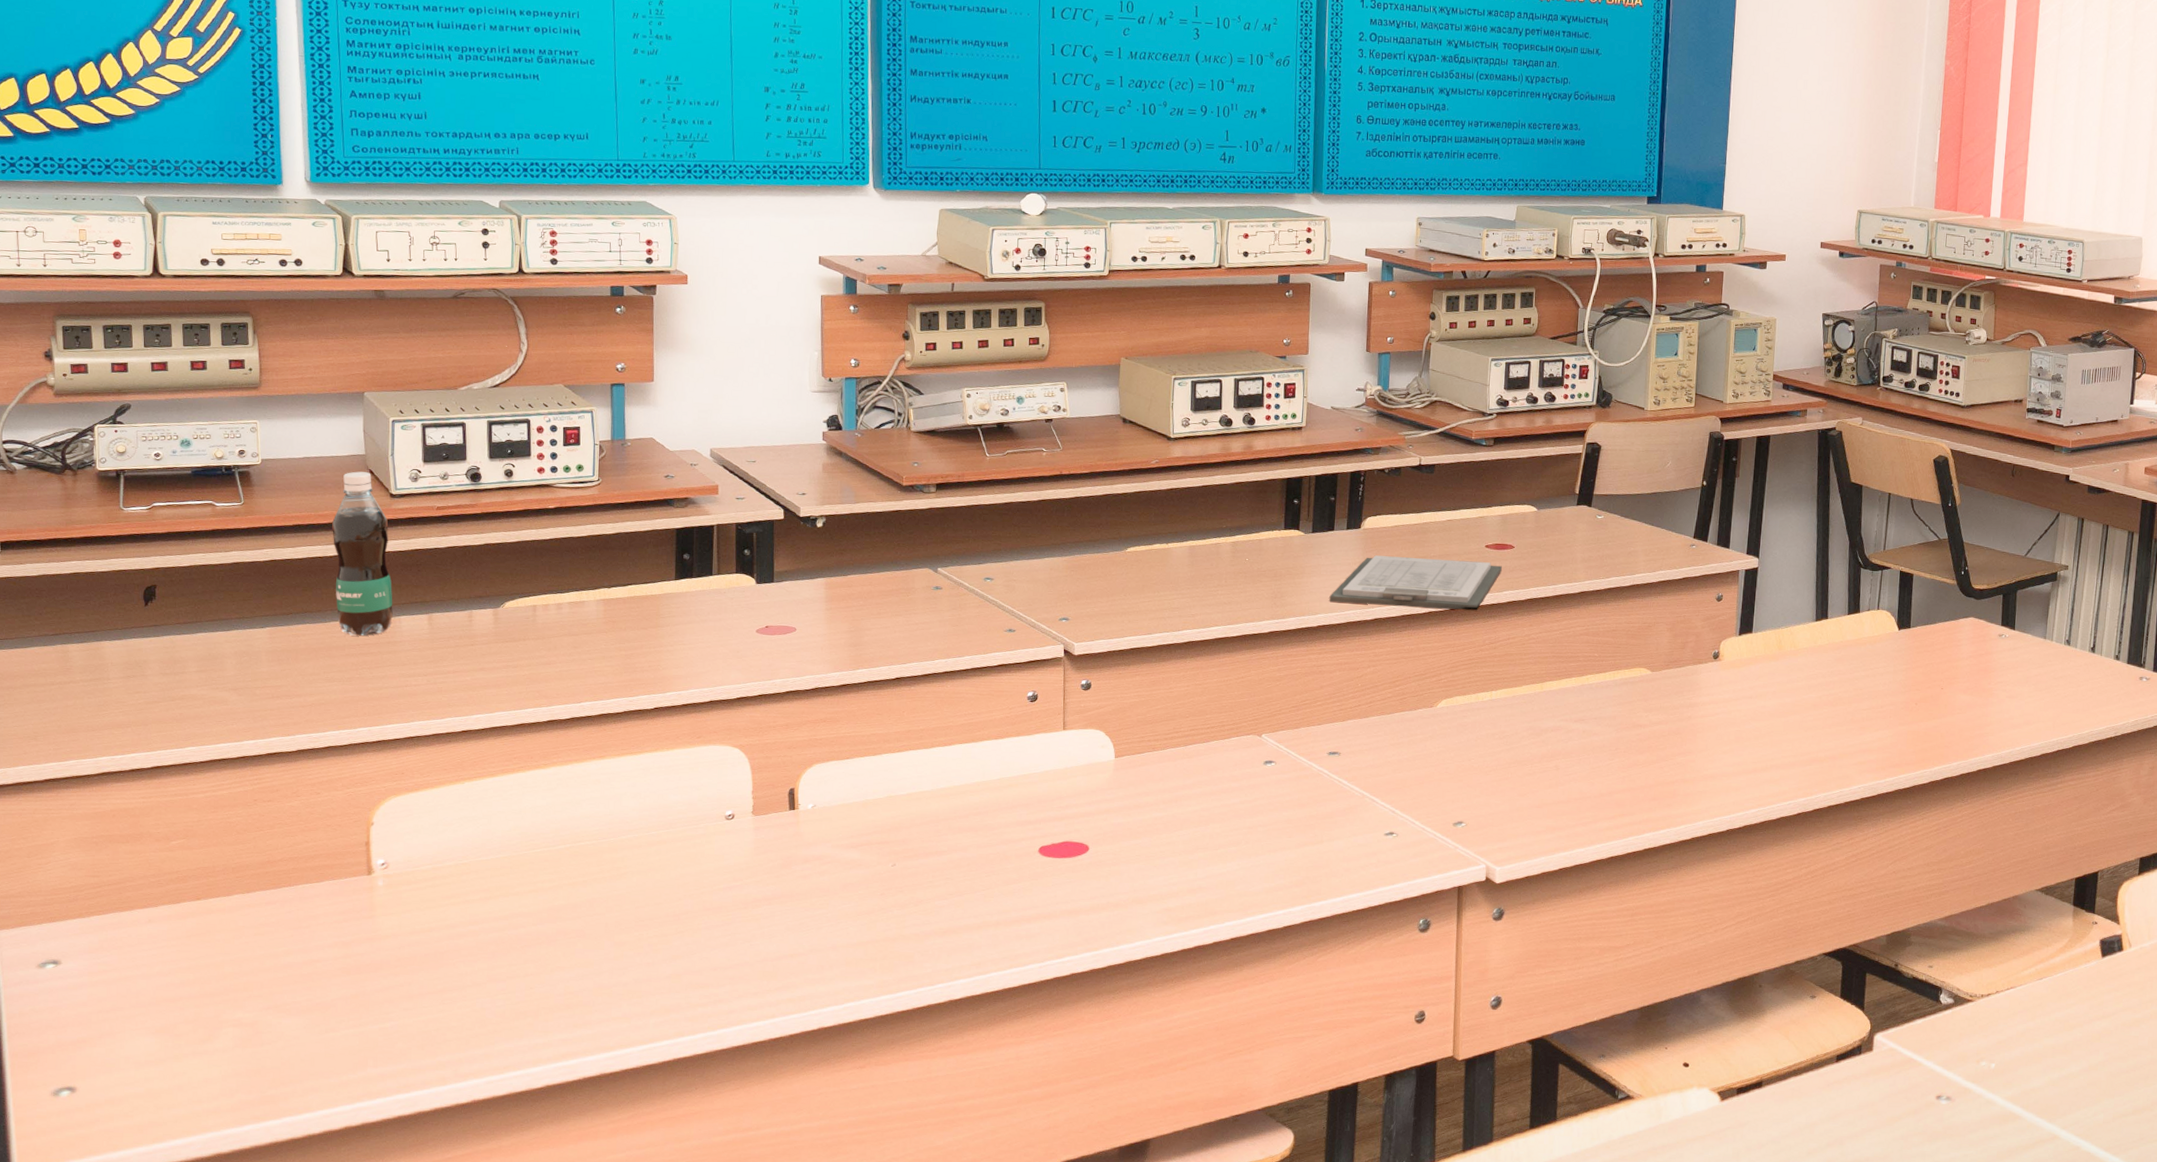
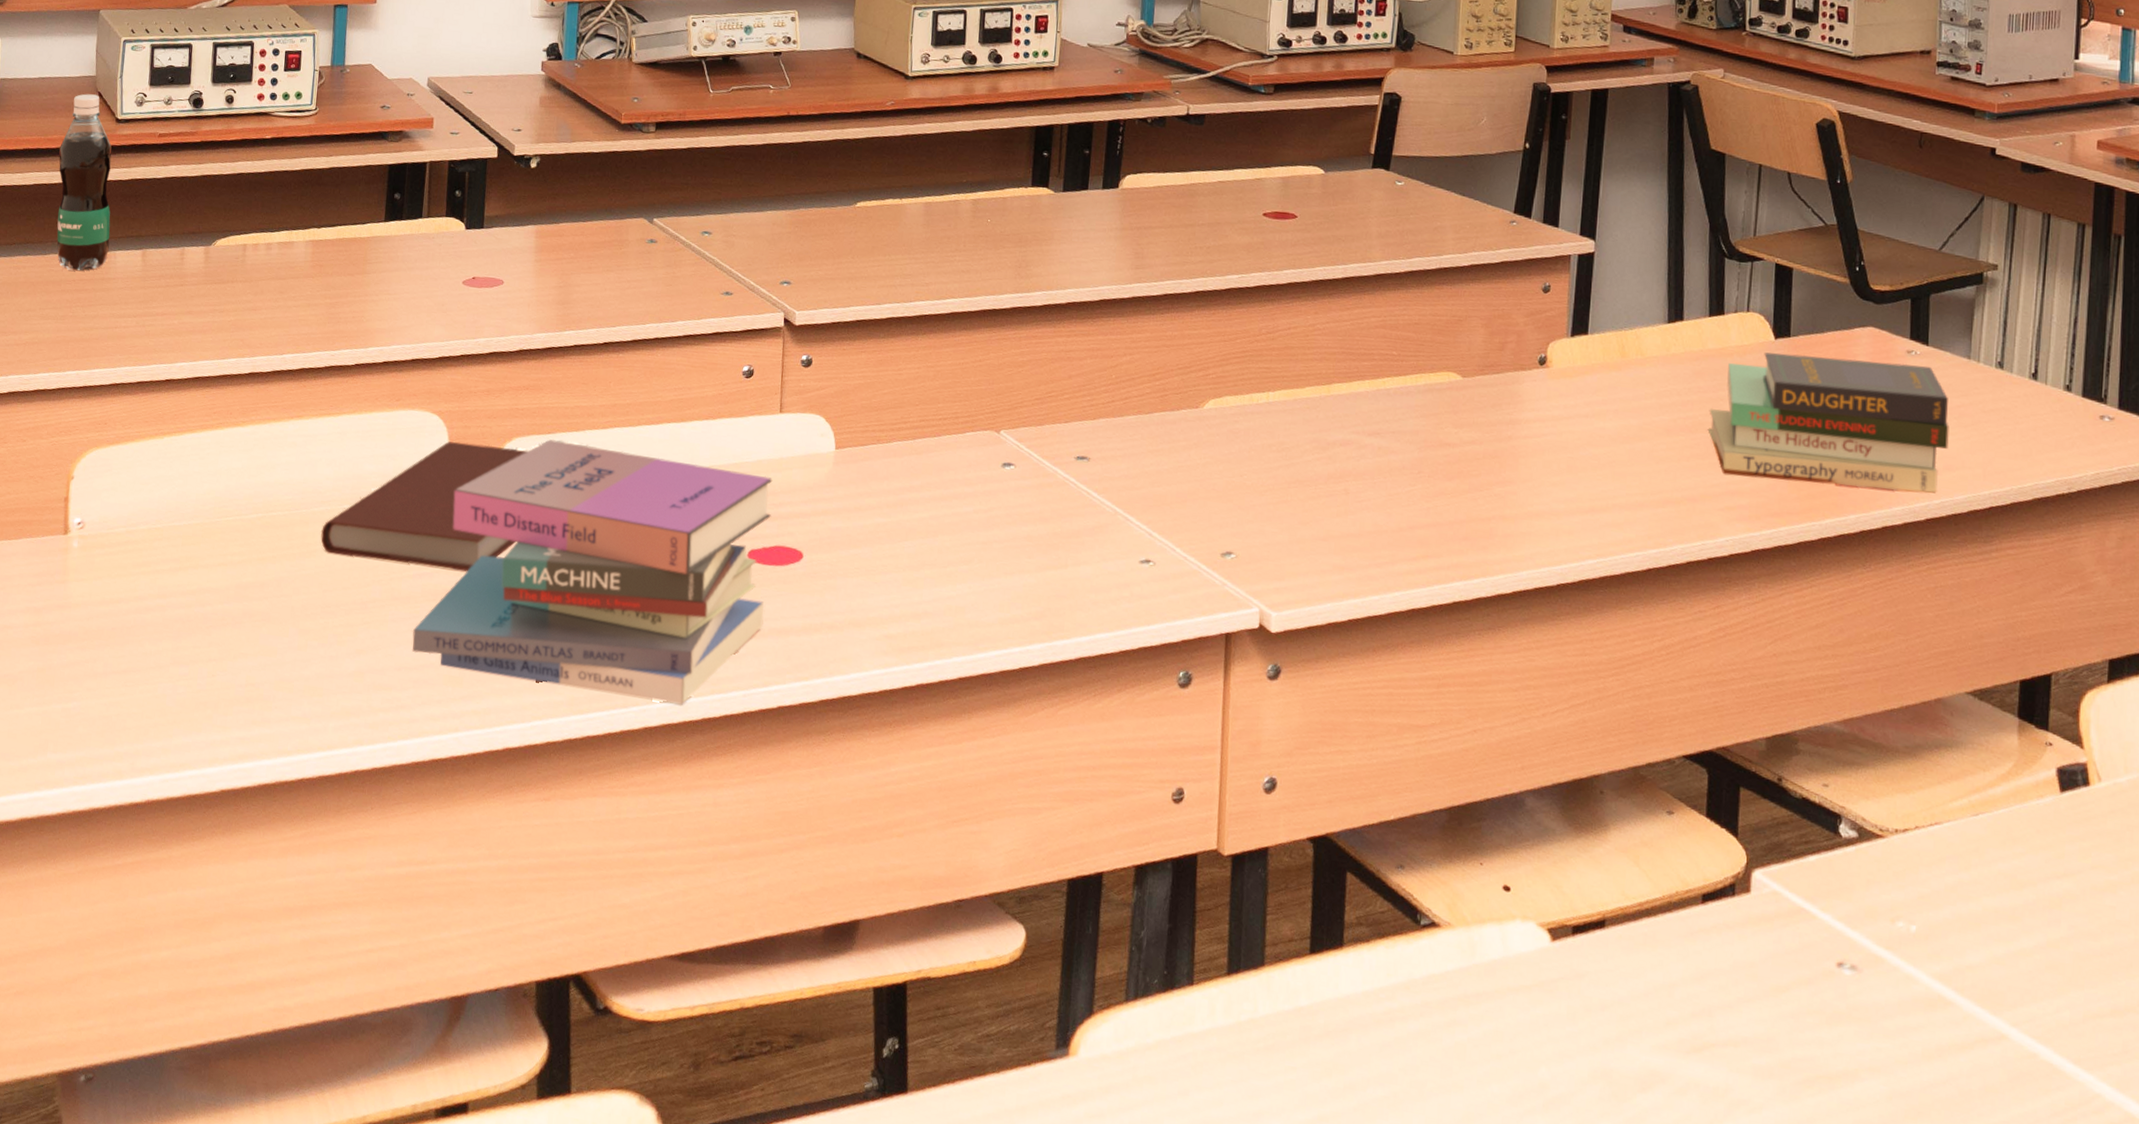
book: none [630,770,829,882] -> present [321,441,529,572]
books: none [726,764,1059,979] -> present [412,439,773,705]
clipboard: present [1329,555,1503,611] -> none [1080,221,1283,293]
books: none [1845,640,2029,742] -> present [1707,352,1949,493]

